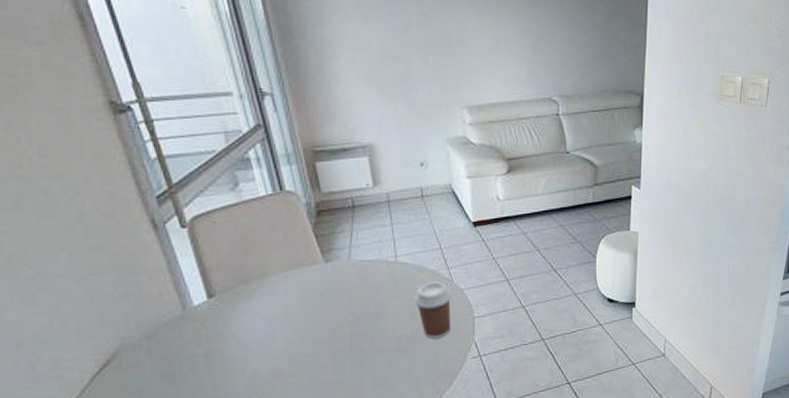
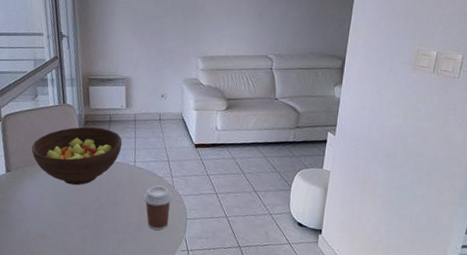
fruit bowl: none [242,217,375,300] -> present [31,126,123,186]

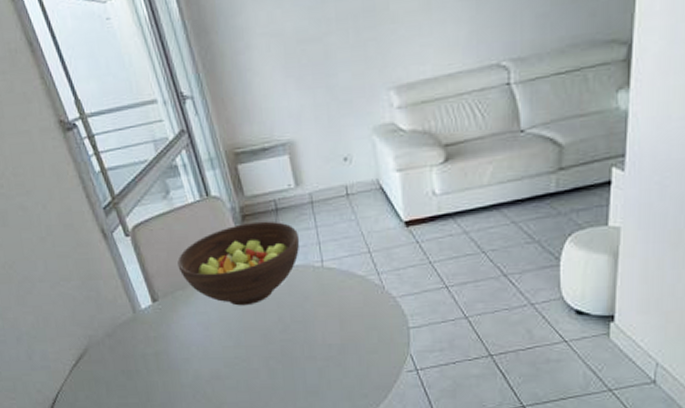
coffee cup: present [143,185,173,231] -> none [341,288,384,349]

